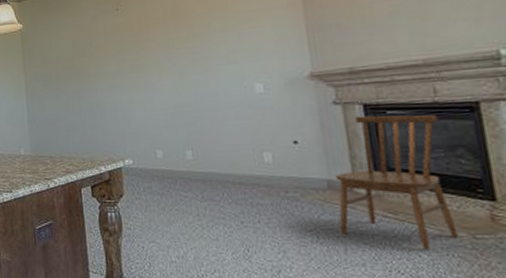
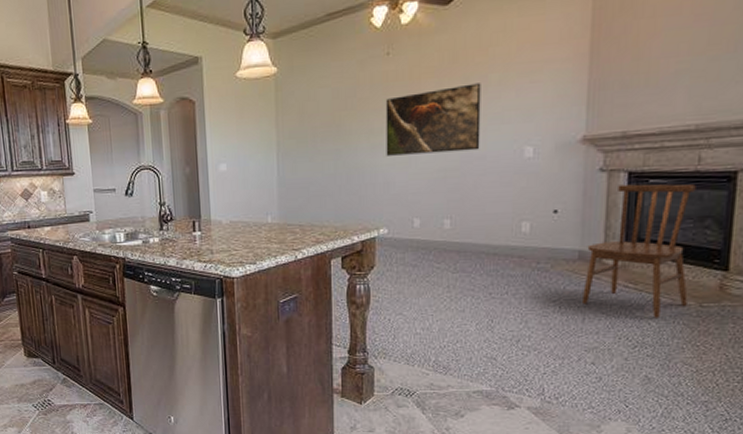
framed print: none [119,30,211,95] -> present [385,83,481,156]

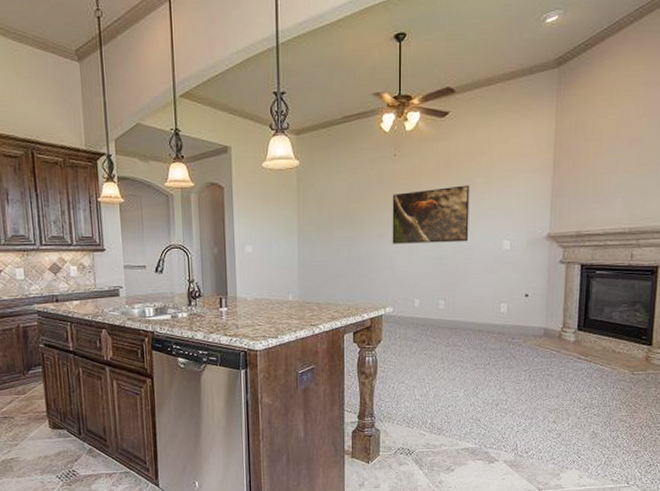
dining chair: present [583,184,696,318] -> none [547,274,629,384]

